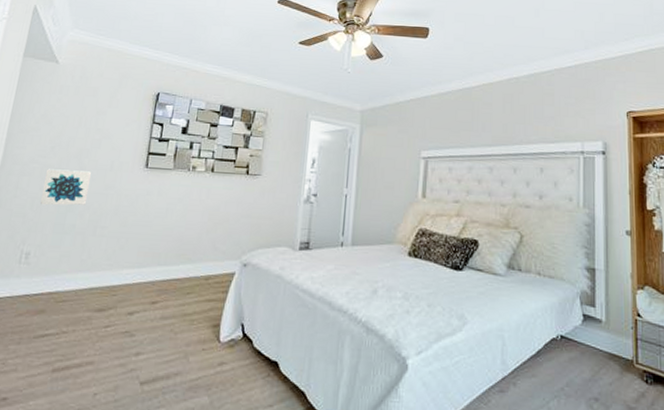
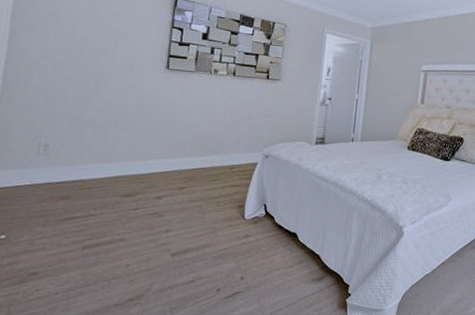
wall art: present [40,169,91,206] -> none [56,66,109,102]

